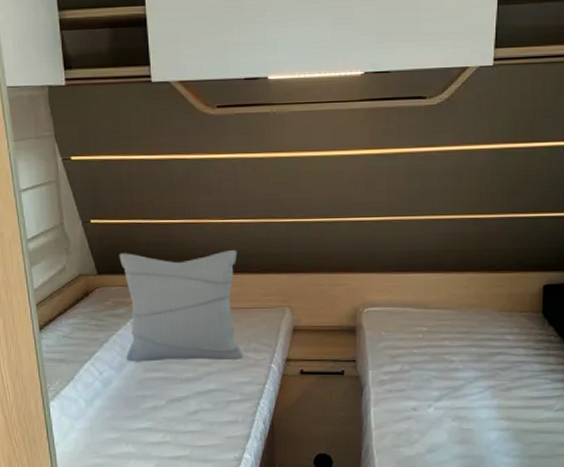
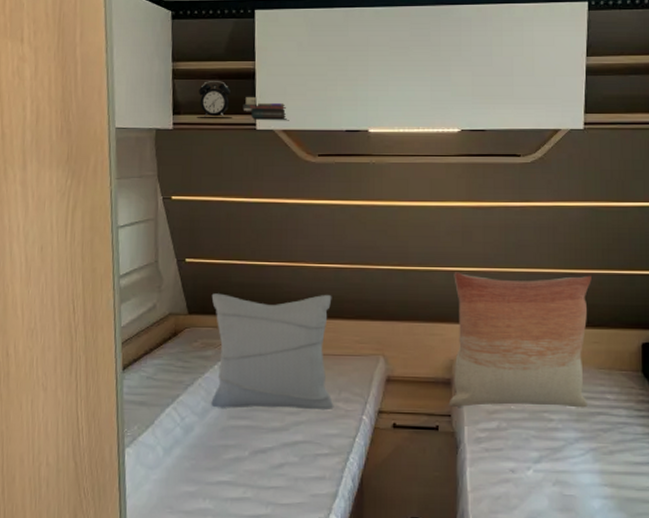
alarm clock: none [89,30,126,73] -> present [197,81,232,120]
books: none [136,46,185,72] -> present [242,97,289,121]
pillow: none [353,220,496,354] -> present [448,272,592,408]

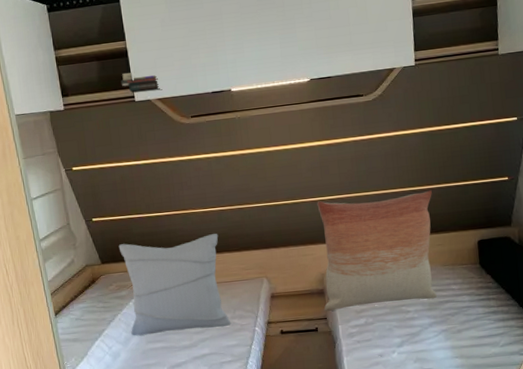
alarm clock: present [197,81,232,120] -> none [81,62,113,98]

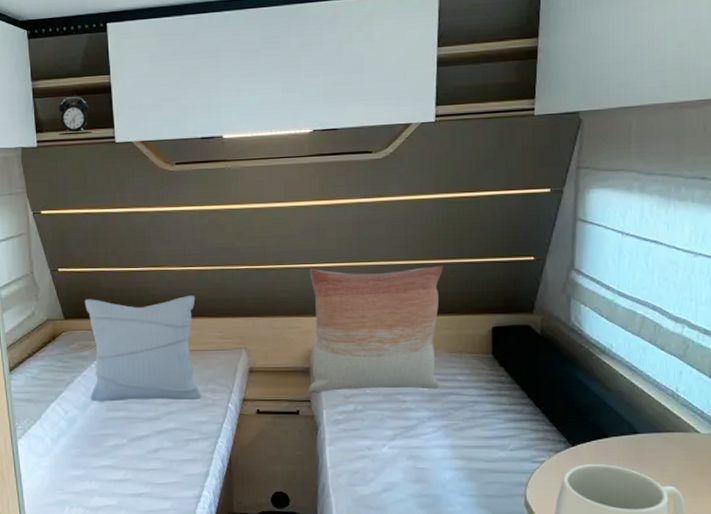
alarm clock: none [81,62,113,98] -> present [58,97,92,136]
books: present [121,73,162,94] -> none [101,111,146,134]

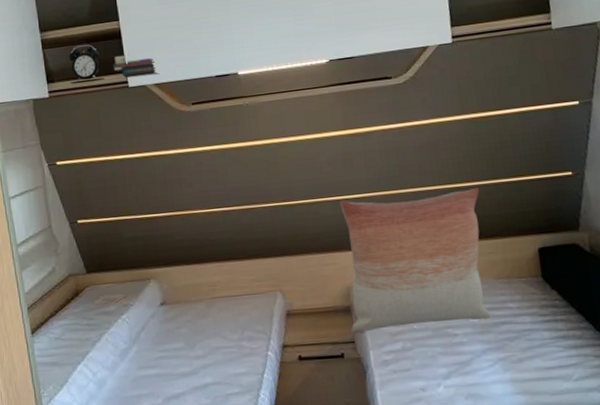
pillow: present [84,295,202,402] -> none [106,237,239,360]
books: none [101,111,146,134] -> present [113,56,160,79]

